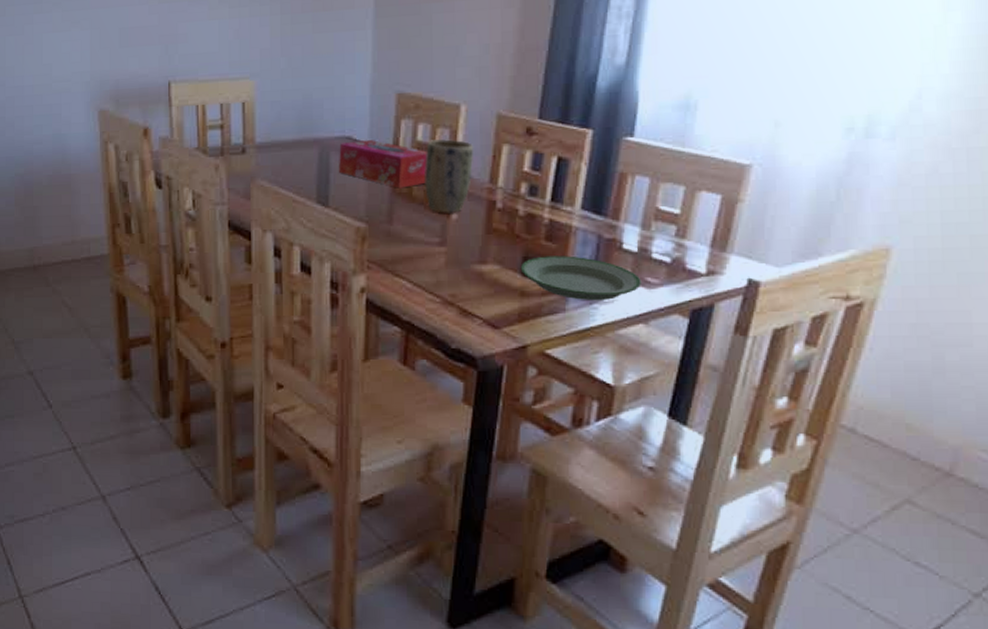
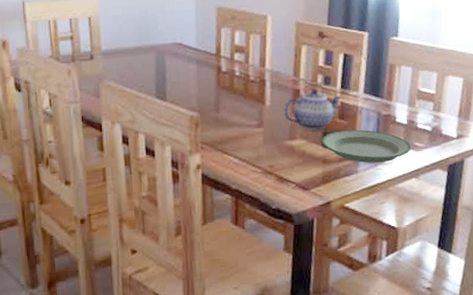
tissue box: present [339,140,427,188] -> none [172,45,244,83]
plant pot: present [425,139,474,215] -> none [242,43,281,102]
teapot: none [473,200,552,254] -> present [283,88,342,131]

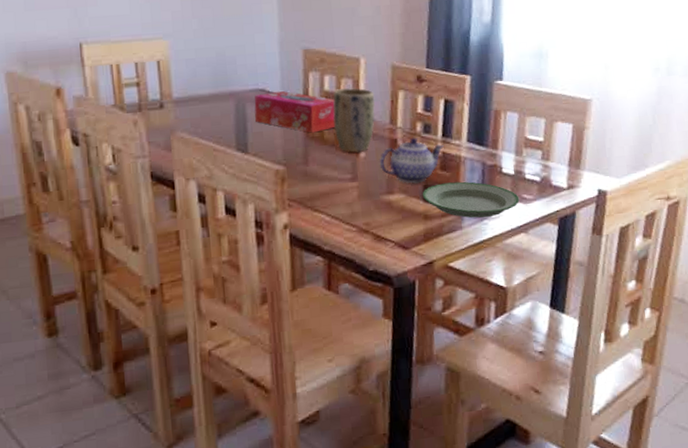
tissue box: none [172,45,244,83] -> present [254,91,336,133]
plant pot: none [242,43,281,102] -> present [332,88,376,153]

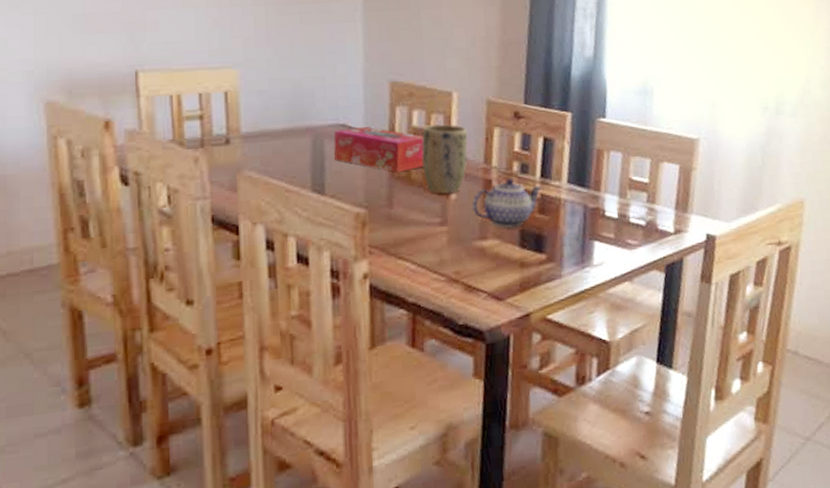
plate: present [422,181,520,218] -> none [518,226,624,266]

